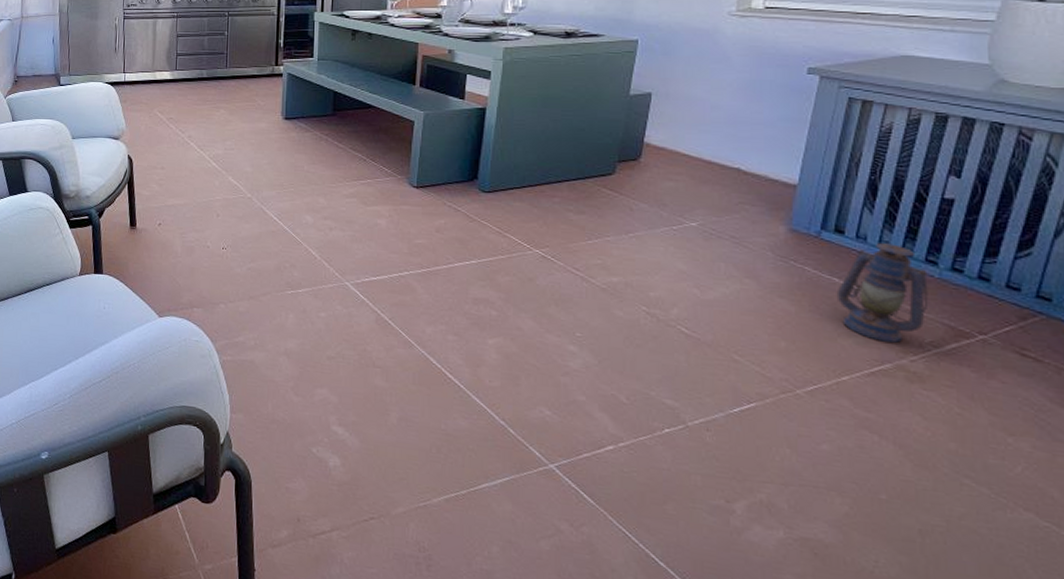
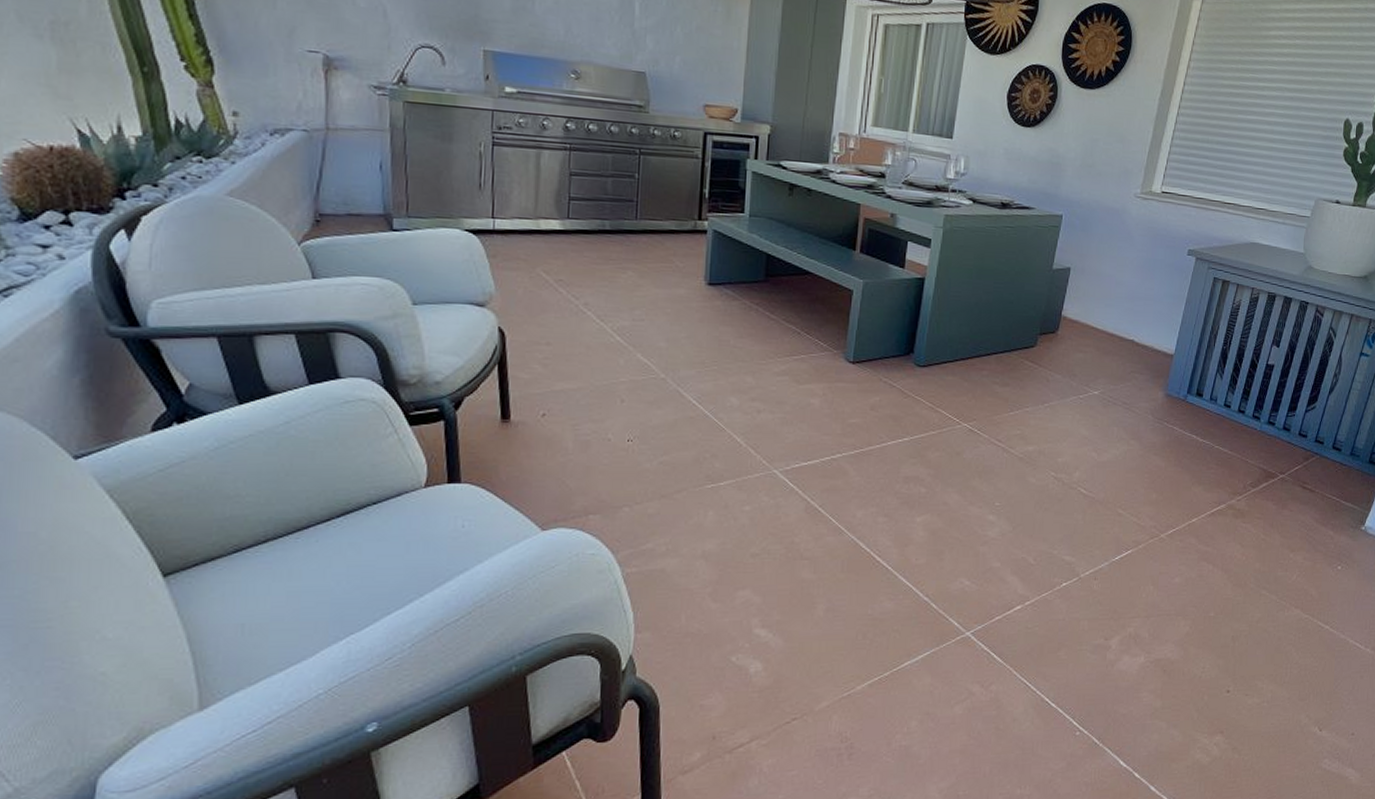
lantern: present [836,243,929,343] -> none [1193,403,1253,486]

